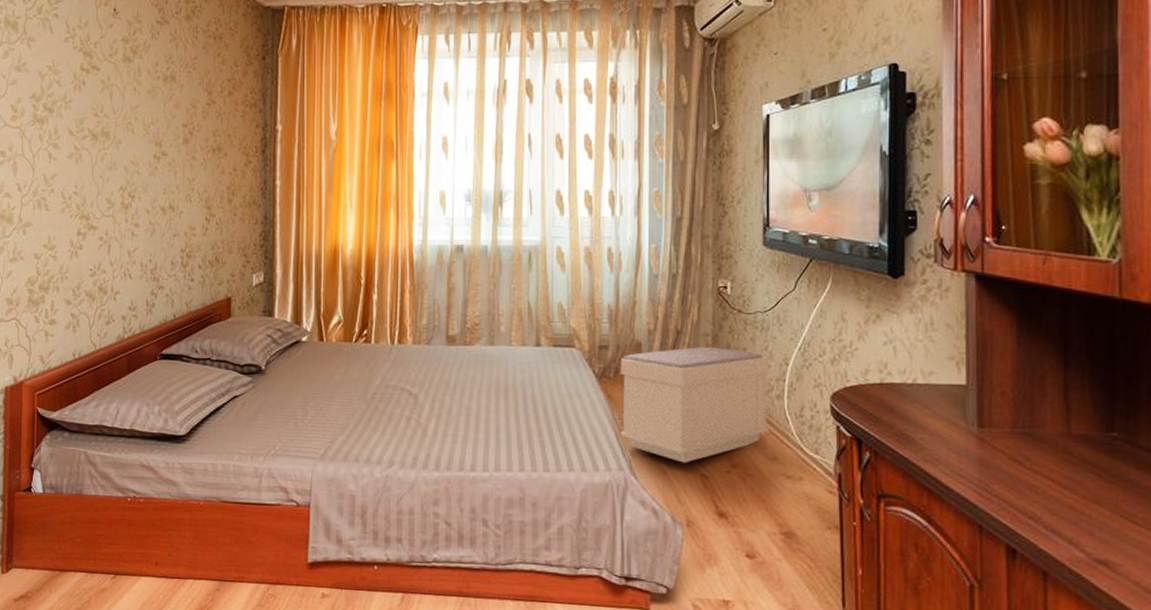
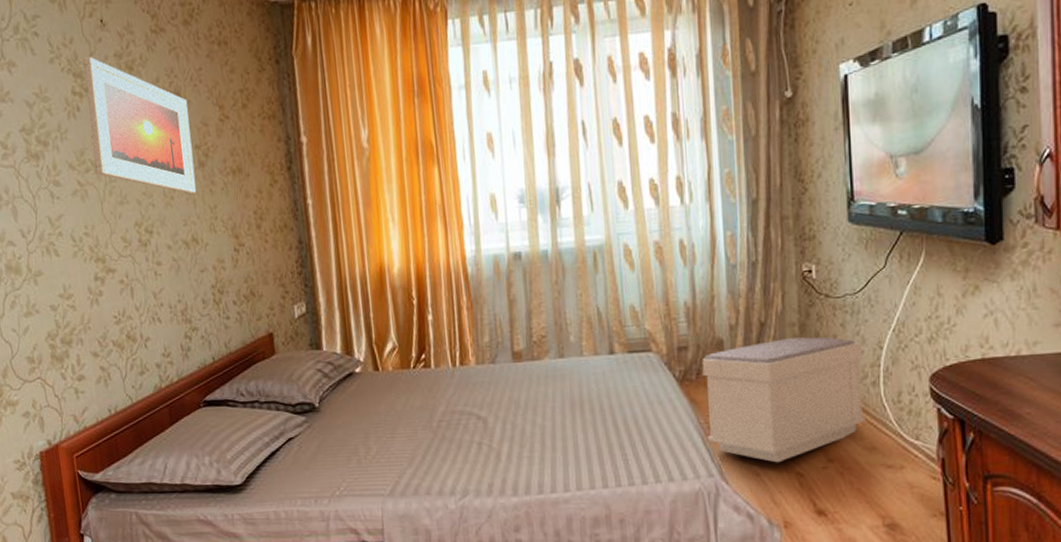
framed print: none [92,39,181,166] -> present [83,56,196,194]

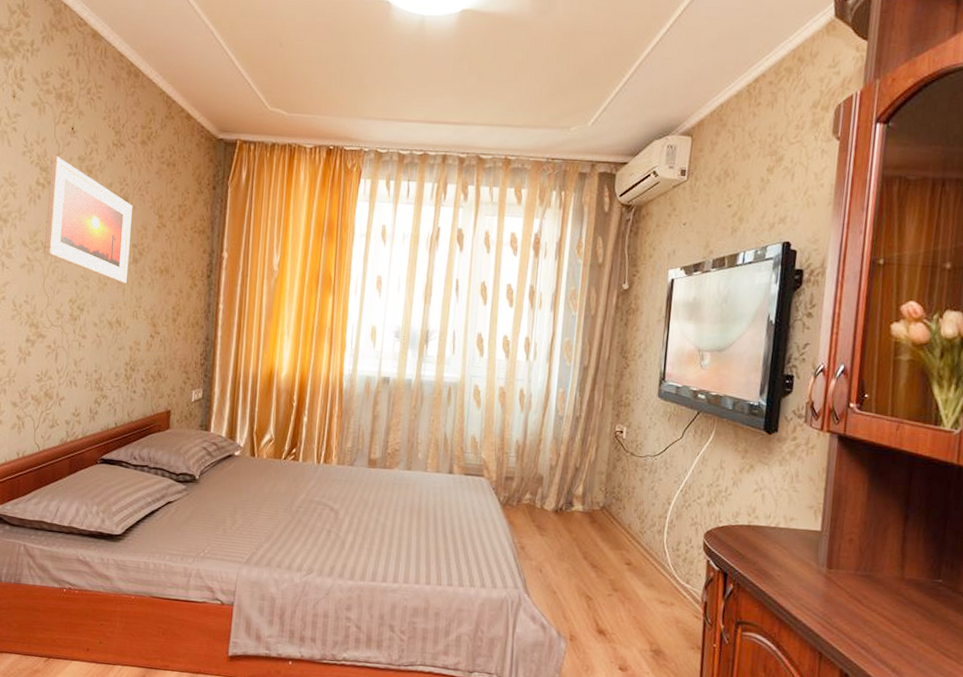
bench: present [702,336,866,463] -> none [517,483,654,585]

